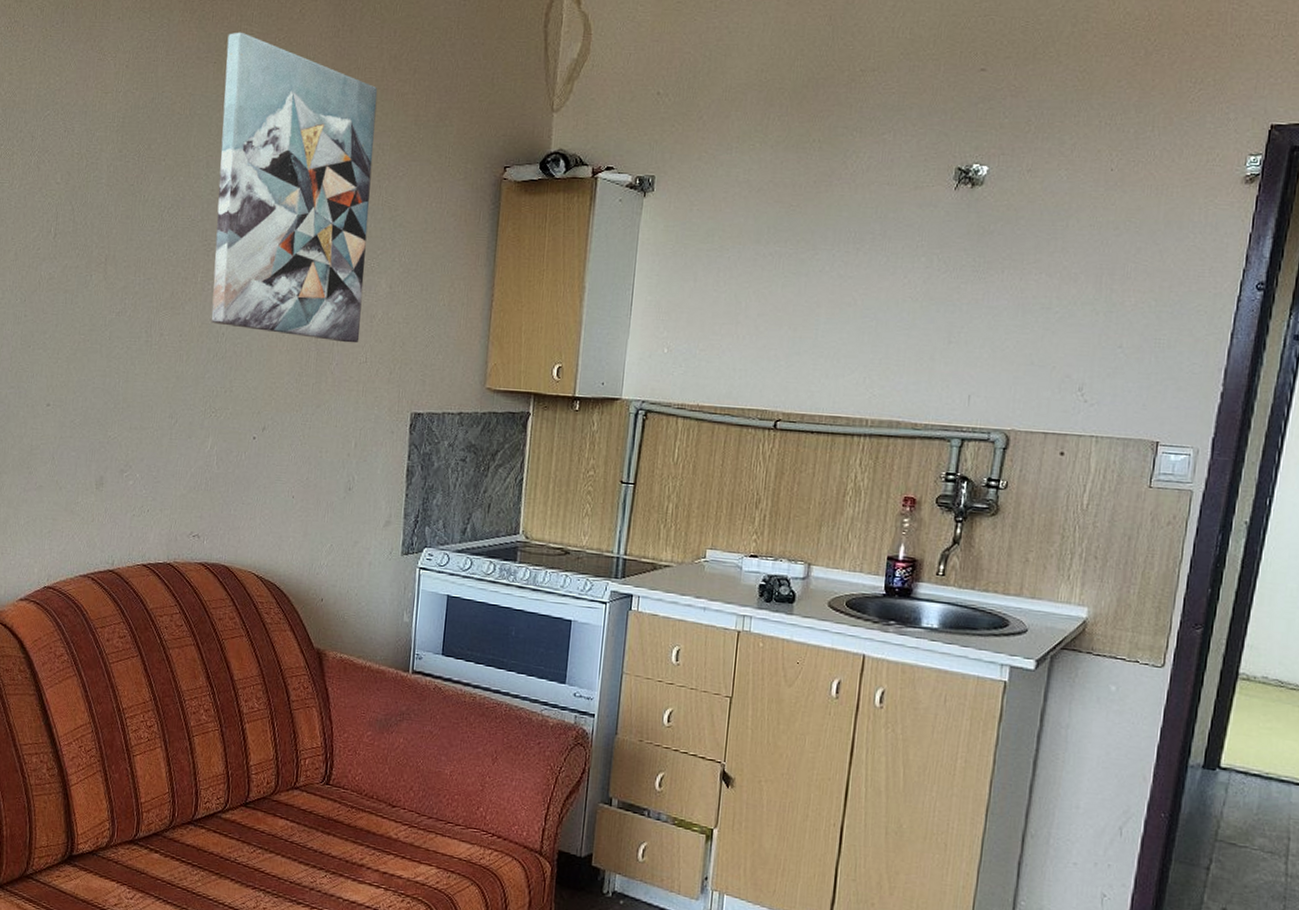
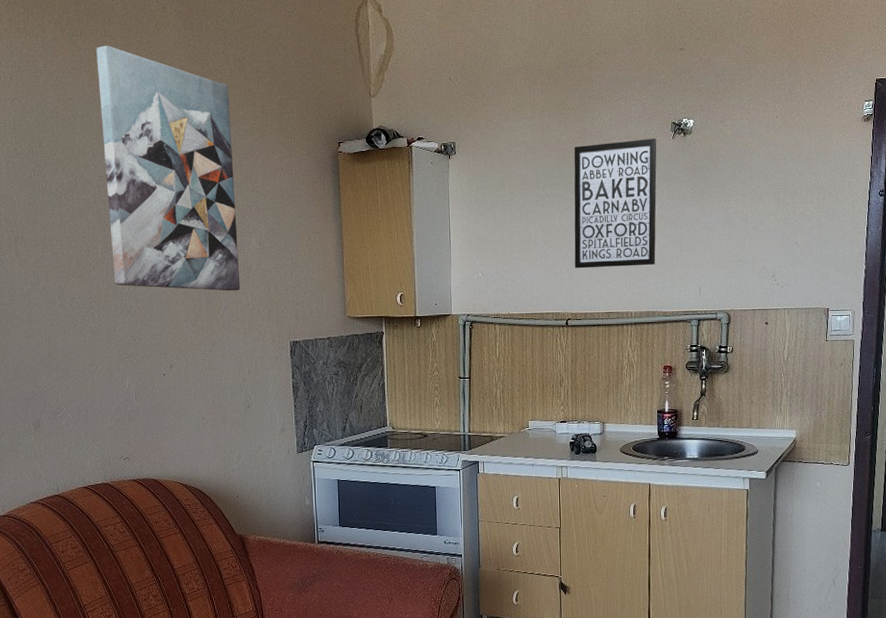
wall art: none [796,187,932,359] -> present [574,138,657,269]

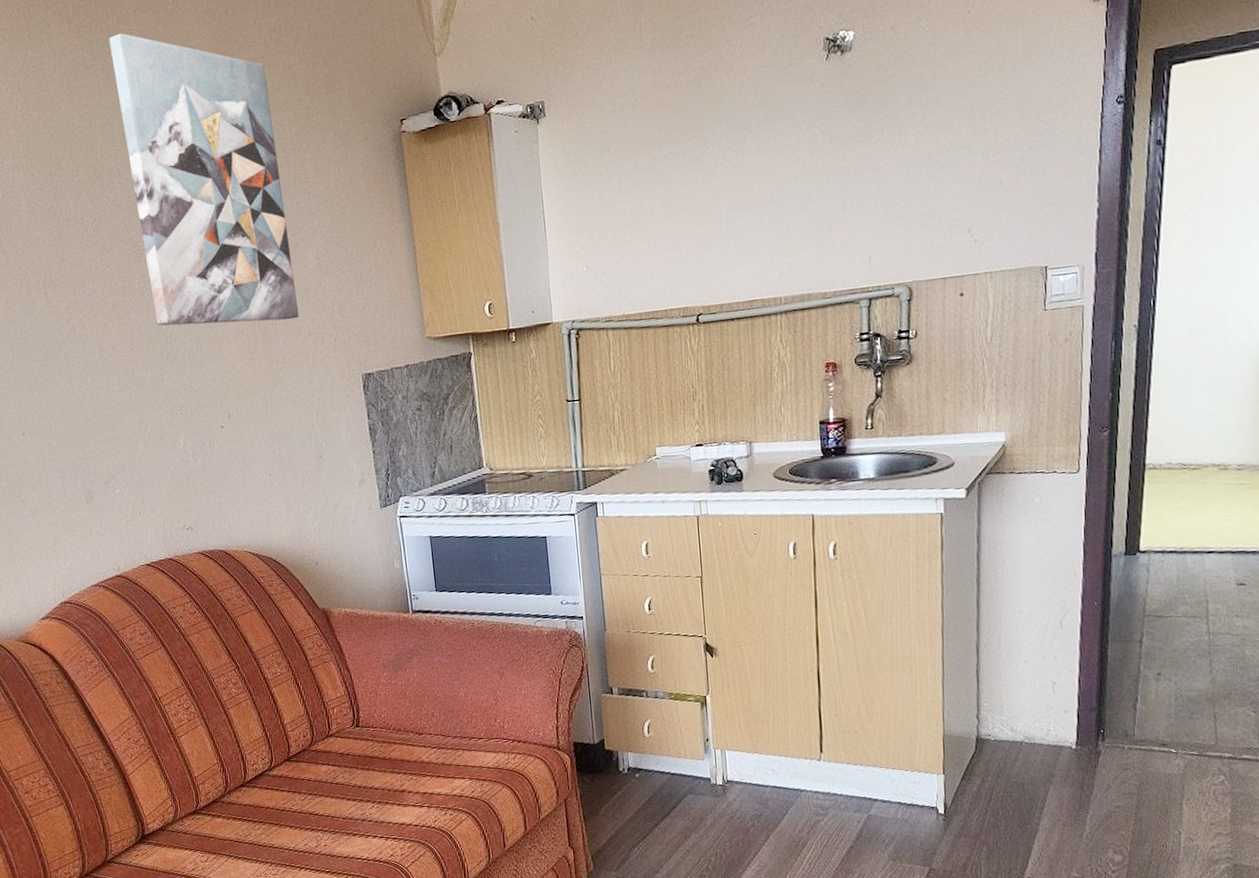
wall art: present [574,138,657,269] -> none [696,63,810,248]

